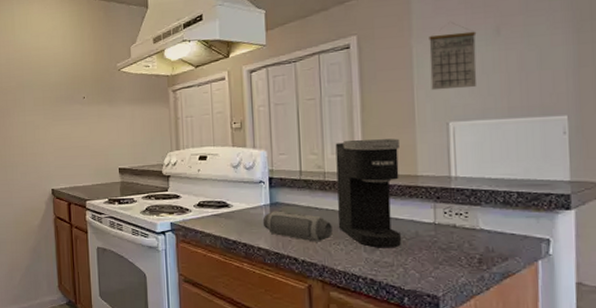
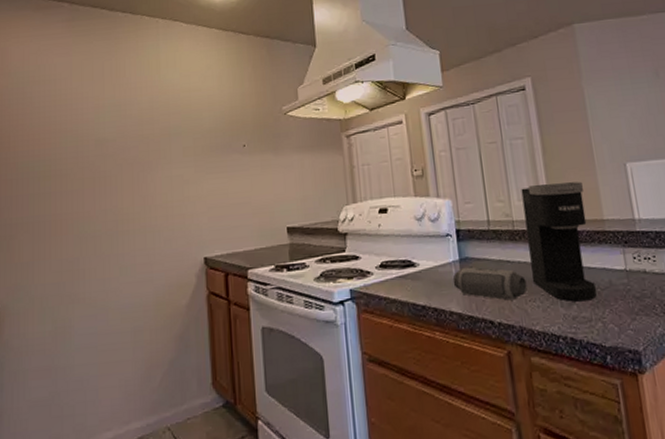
calendar: present [429,26,477,91] -> none [597,69,645,132]

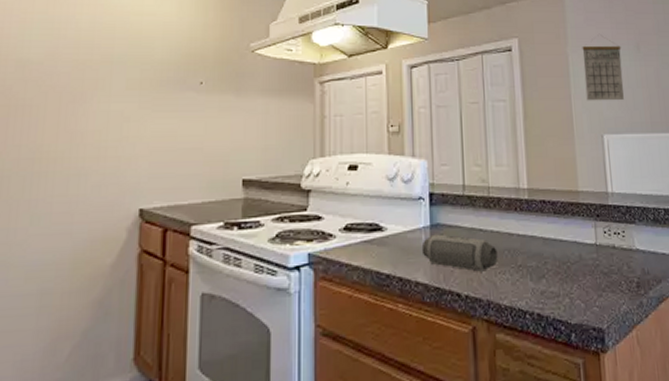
coffee maker: present [521,181,597,302] -> none [499,150,566,276]
calendar: none [597,69,645,132] -> present [582,40,624,101]

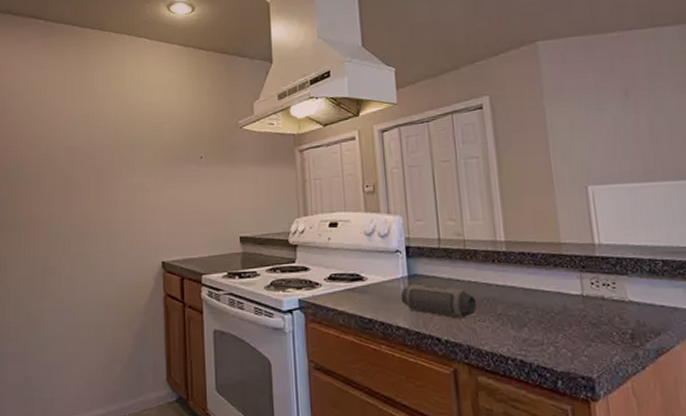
calendar: present [582,40,624,101] -> none [560,89,611,153]

